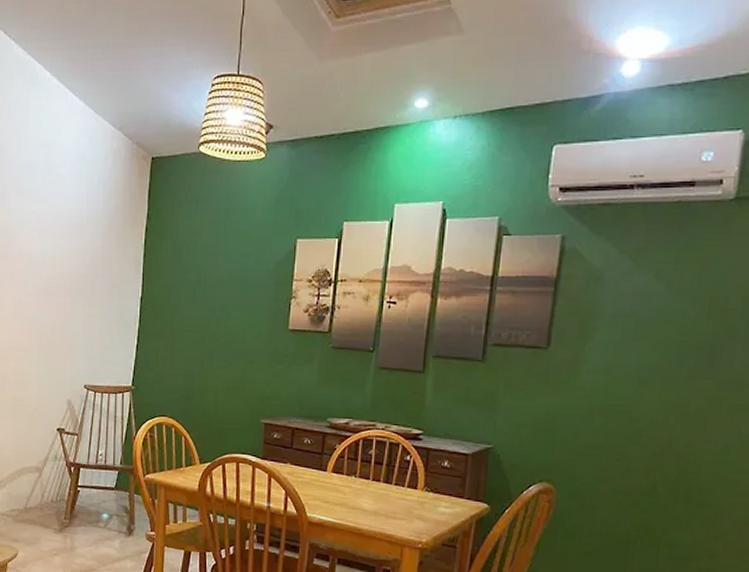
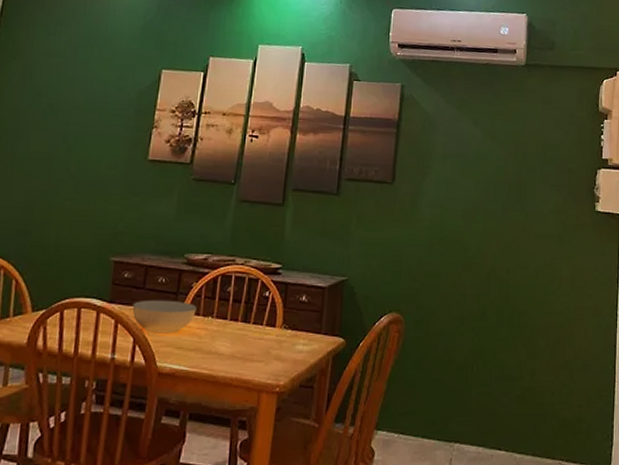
bowl: none [282,458,341,489] -> present [132,299,197,334]

